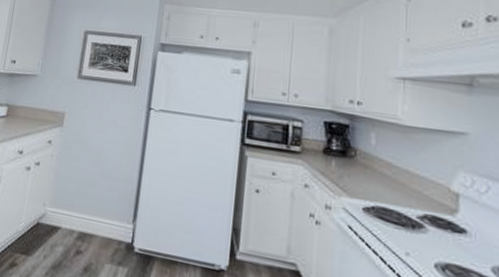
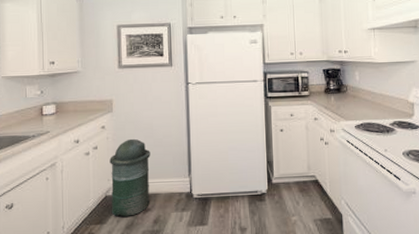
trash bin: none [40,161,95,255] -> present [109,138,150,217]

